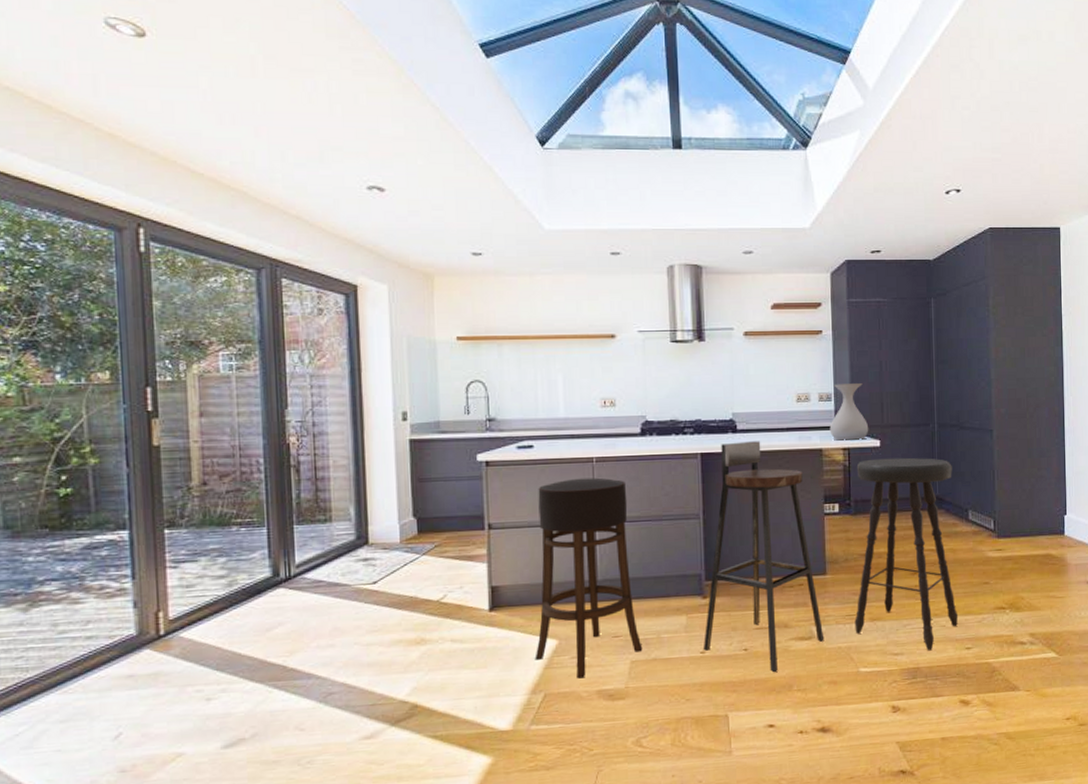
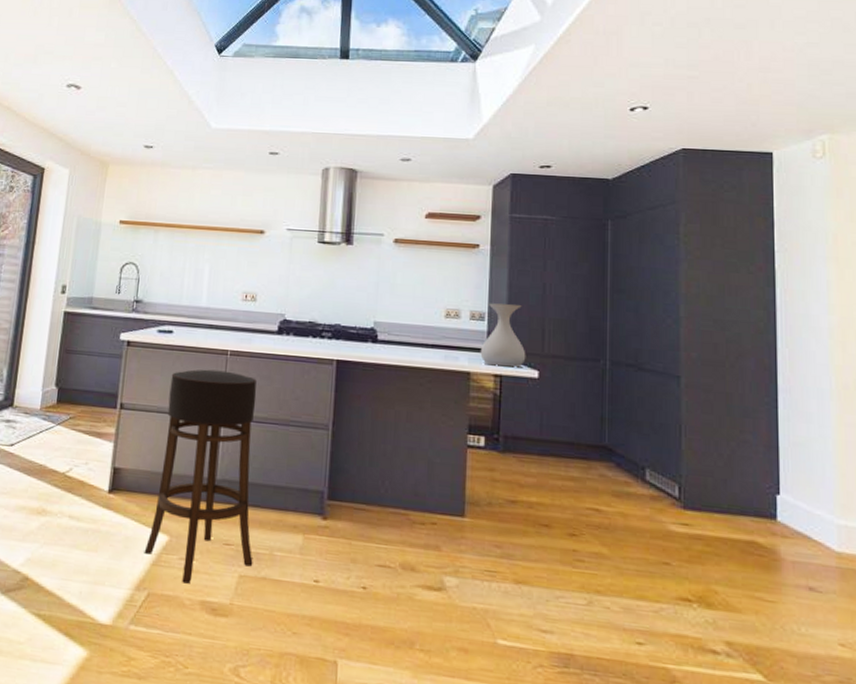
bar stool: present [704,441,825,672] -> none [318,352,457,622]
music stool: present [854,457,959,651] -> none [494,391,628,637]

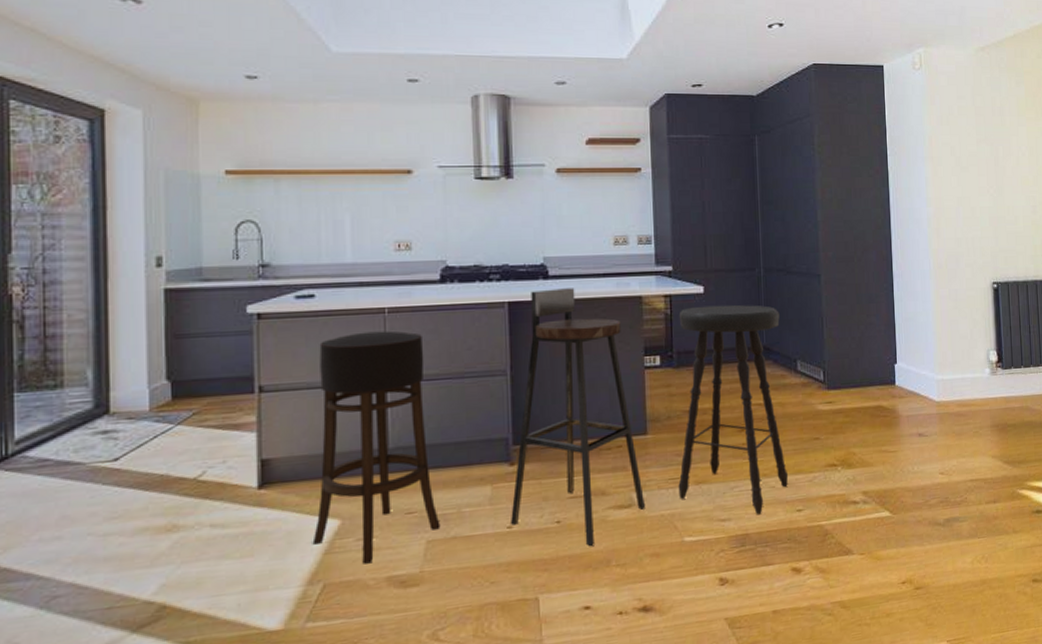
bar stool: none [318,352,457,622] -> present [511,288,646,546]
vase: present [480,303,526,368] -> none [650,225,692,287]
music stool: none [494,391,628,637] -> present [678,304,789,515]

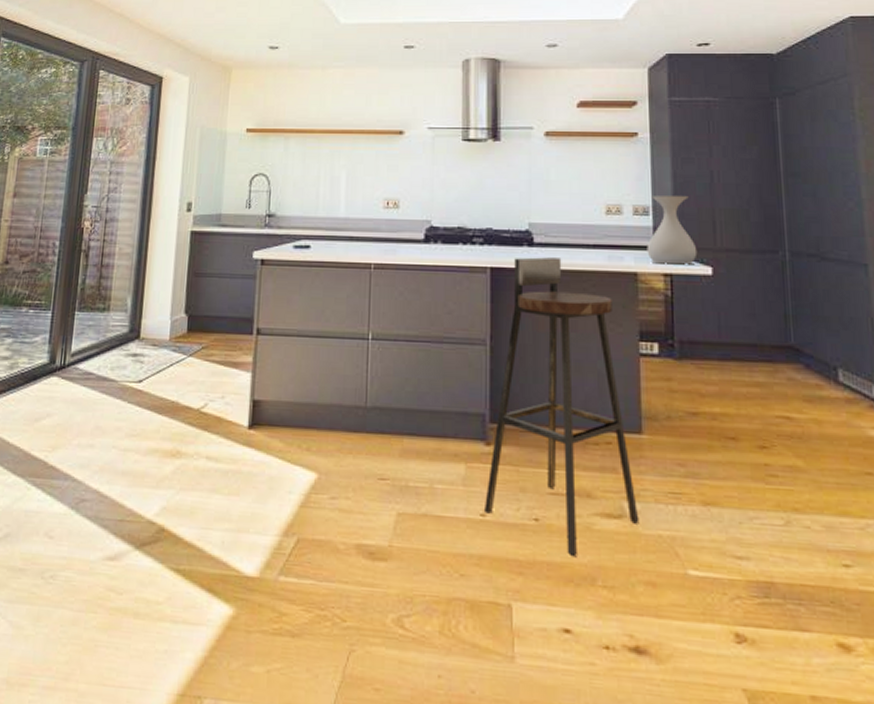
bar stool: present [312,330,441,564] -> none [290,285,412,526]
vase: none [650,225,692,287] -> present [647,196,698,265]
music stool: present [678,304,789,515] -> none [680,290,830,561]

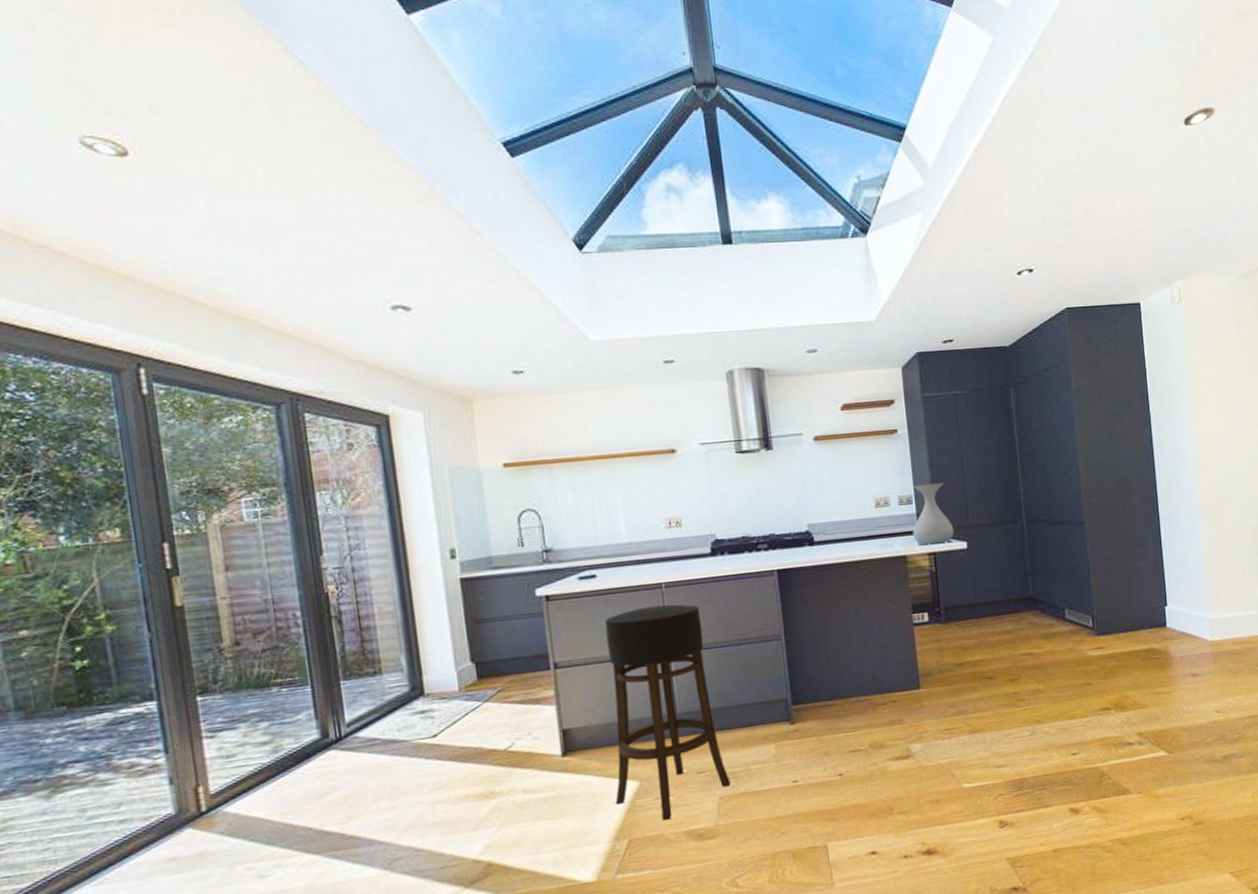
bar stool: none [290,285,412,526] -> present [604,604,731,821]
bar stool: present [485,257,640,556] -> none [795,552,923,796]

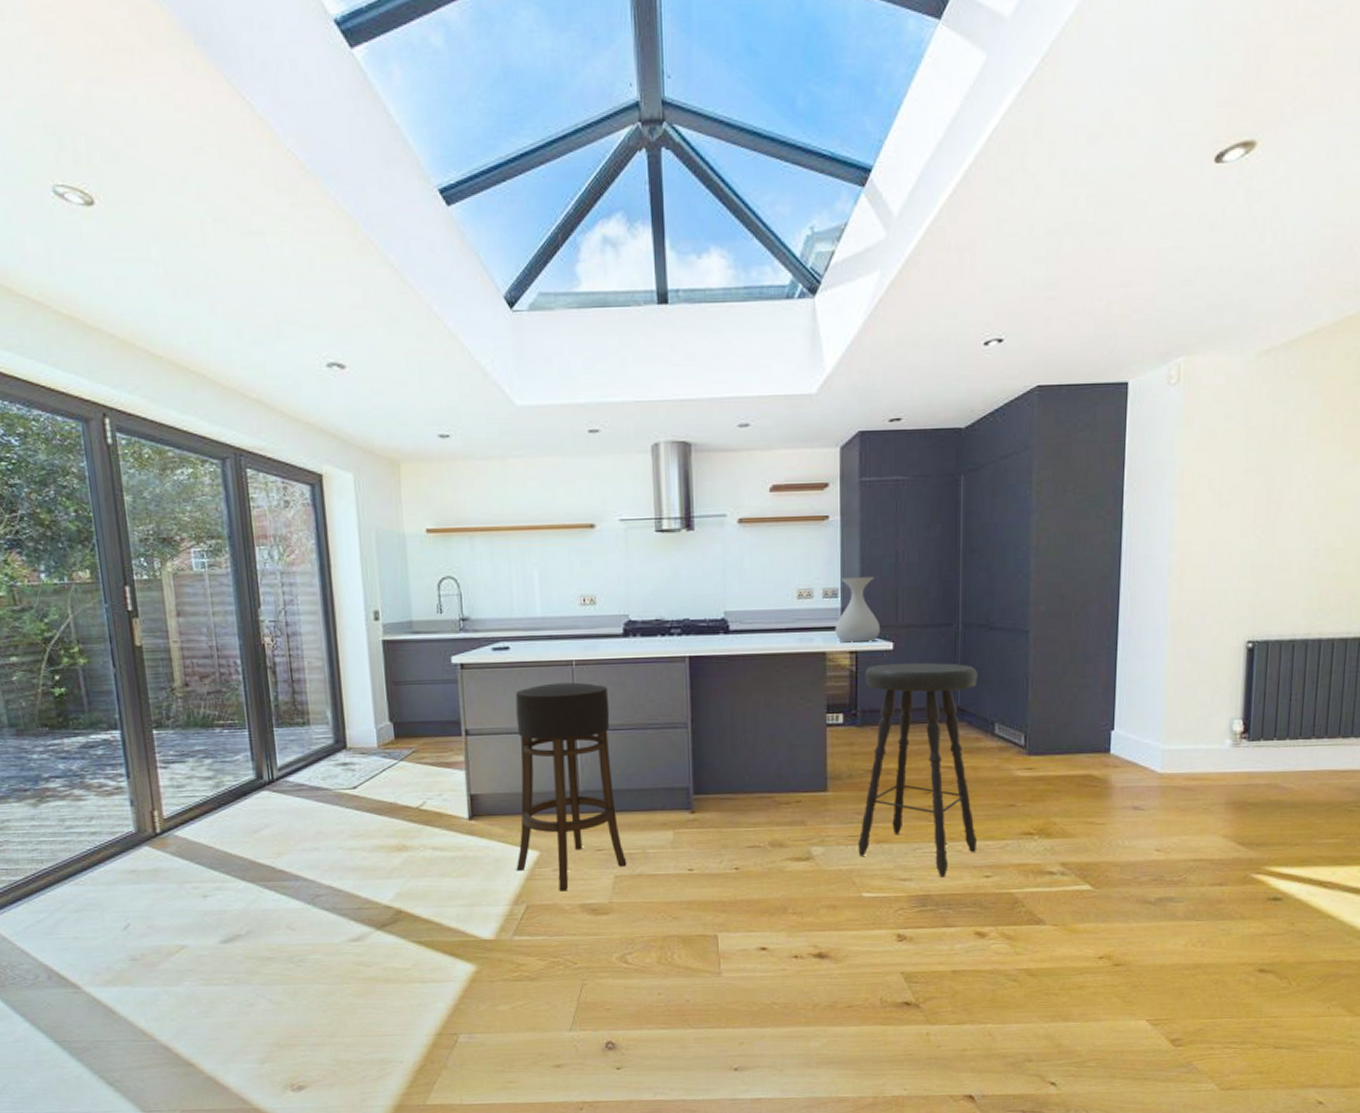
music stool: none [944,557,1062,760] -> present [858,662,978,878]

